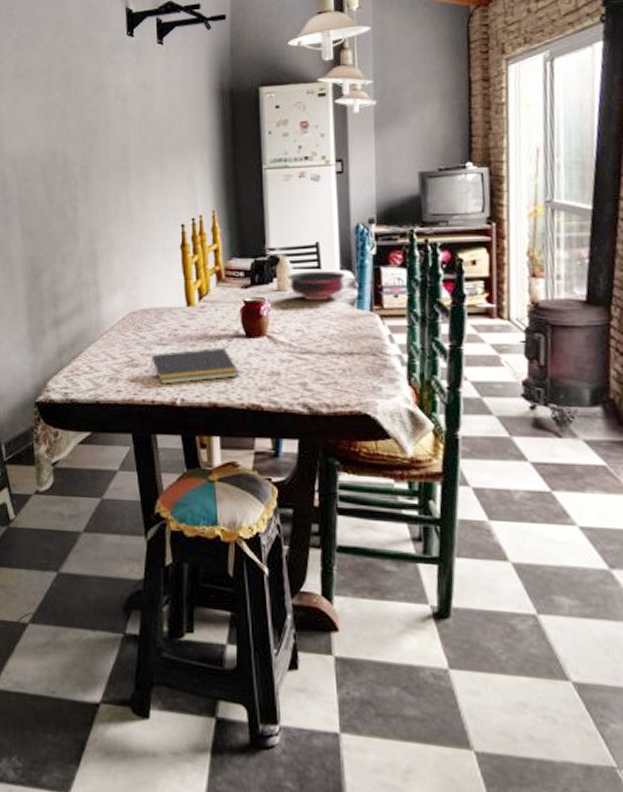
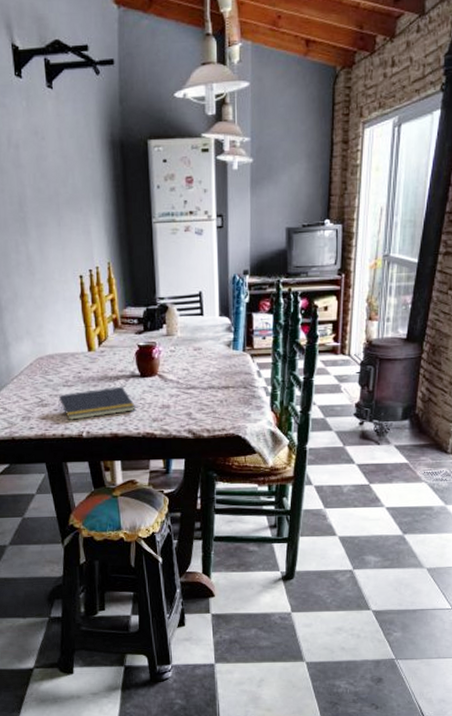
bowl: present [287,270,346,300] -> none [175,317,224,343]

